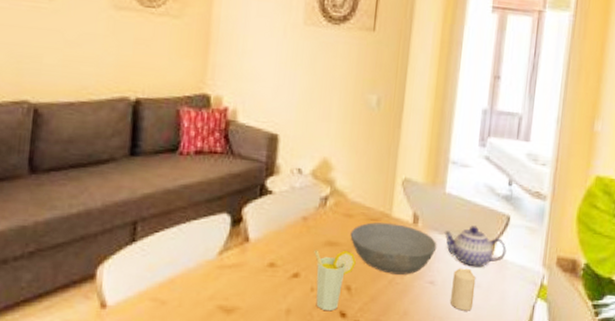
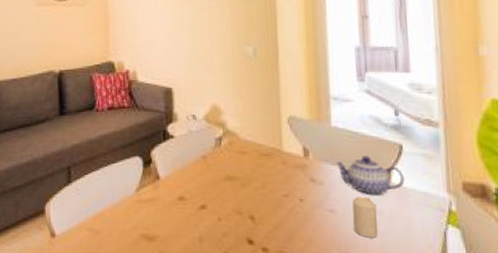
cup: present [314,250,356,312] -> none [216,183,255,239]
bowl: present [350,222,437,275] -> none [246,157,331,204]

